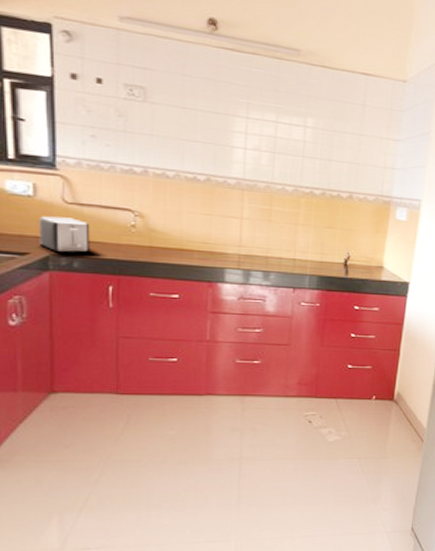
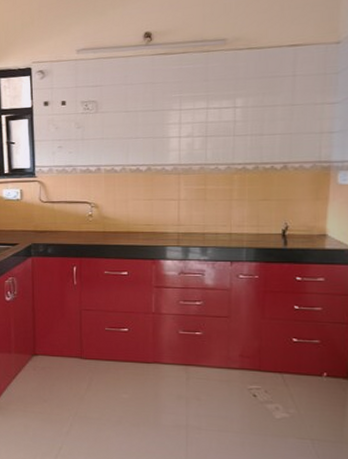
toaster: present [39,216,90,252] -> none [24,213,59,241]

